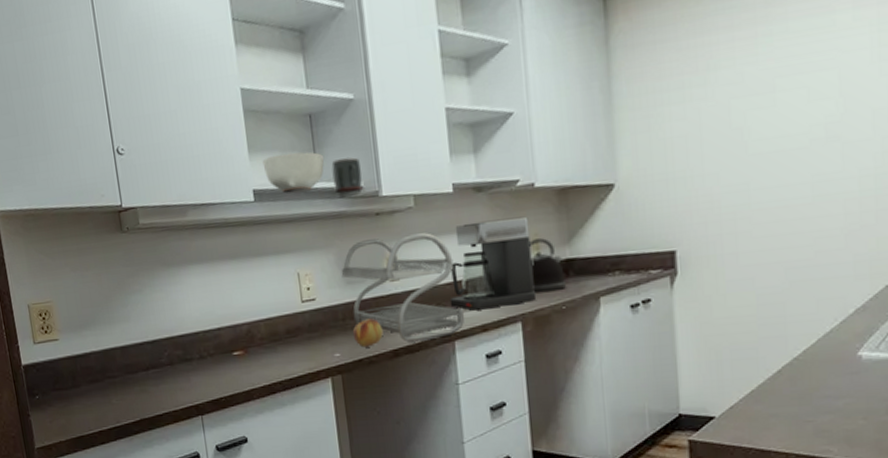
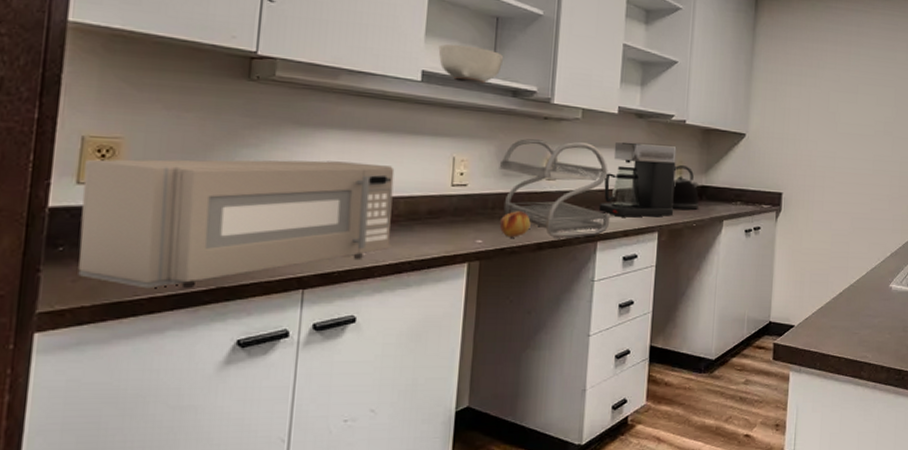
microwave: none [34,291,261,424] -> present [78,159,395,289]
mug: present [331,157,363,194] -> none [508,62,539,95]

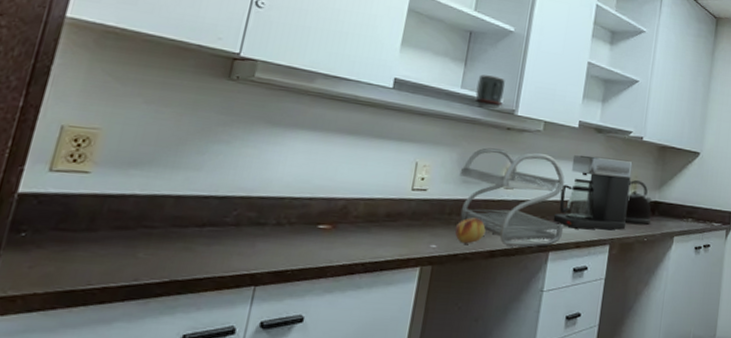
microwave: present [78,159,395,289] -> none [36,148,358,281]
bowl: present [438,44,504,85] -> none [411,54,474,94]
mug: none [508,62,539,95] -> present [475,74,506,106]

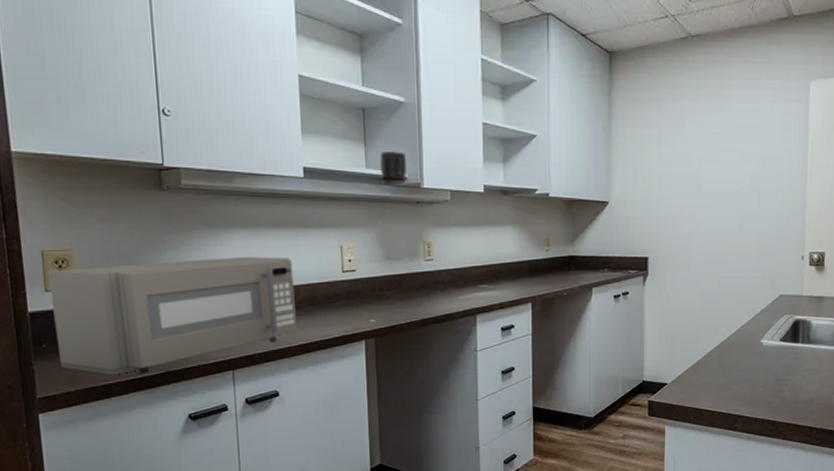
microwave: none [36,148,358,281] -> present [48,257,298,375]
fruit: present [454,217,486,244] -> none [388,290,415,316]
dish rack: present [459,147,565,247] -> none [381,223,486,314]
coffee maker: present [553,155,633,230] -> none [474,219,545,291]
kettle: present [624,180,653,225] -> none [542,238,567,281]

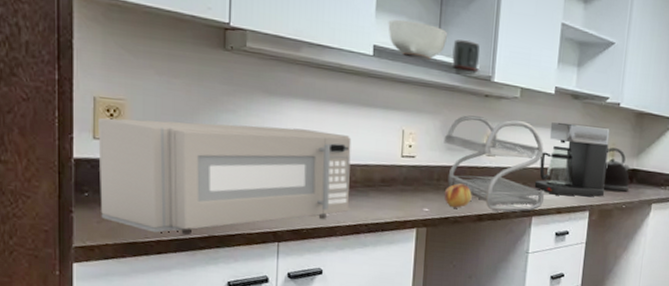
bowl: none [314,139,374,176] -> present [388,19,448,61]
dish rack: none [381,223,486,314] -> present [443,115,545,212]
fruit: none [388,290,415,316] -> present [443,182,472,208]
coffee maker: none [474,219,545,291] -> present [534,122,610,197]
kettle: none [542,238,567,281] -> present [603,147,631,192]

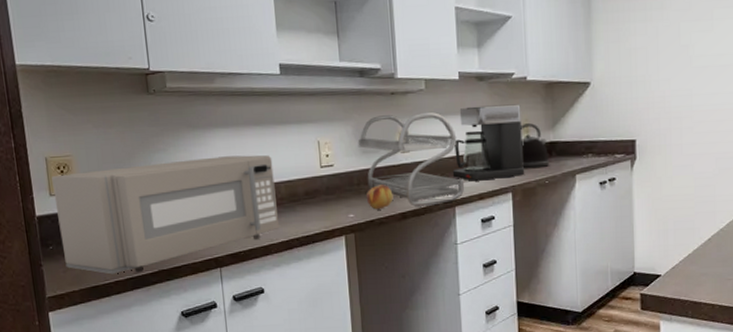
bowl: present [388,19,448,61] -> none [289,33,347,70]
mug: present [452,39,481,72] -> none [353,42,381,73]

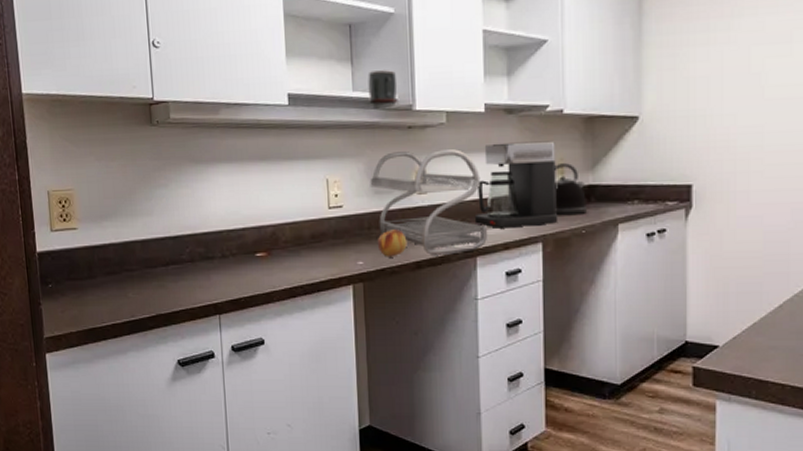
microwave: present [51,155,280,275] -> none [53,193,283,317]
mug: none [353,42,381,73] -> present [368,70,398,105]

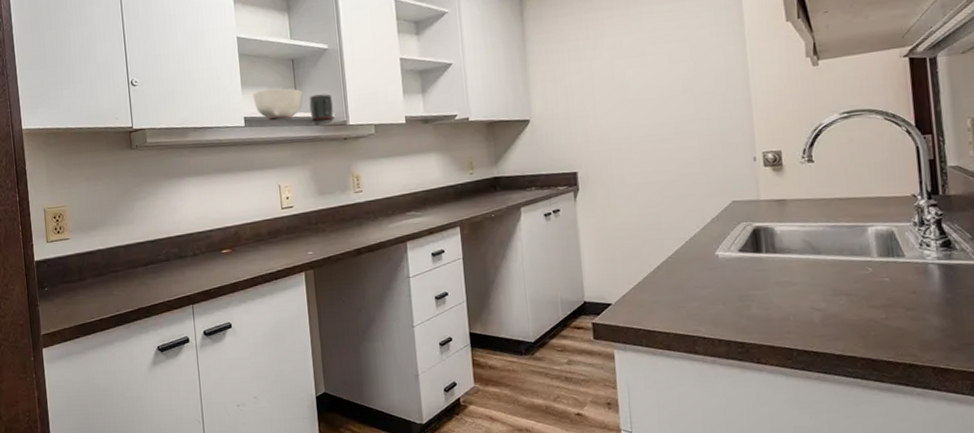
bowl: none [299,60,362,101] -> present [252,88,304,121]
dish rack: present [370,149,488,255] -> none [315,154,415,243]
fruit: present [377,228,407,257] -> none [323,222,349,247]
coffee maker: present [474,141,558,228] -> none [402,143,472,217]
kettle: present [554,163,587,216] -> none [465,160,494,204]

